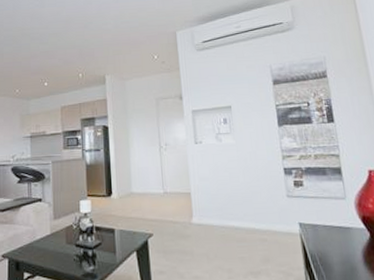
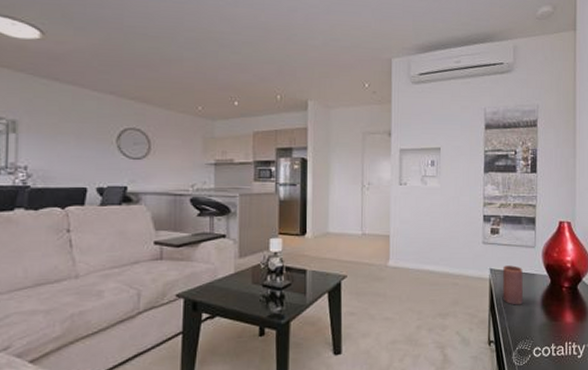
candle: none [313,219,342,262] -> present [503,265,523,305]

